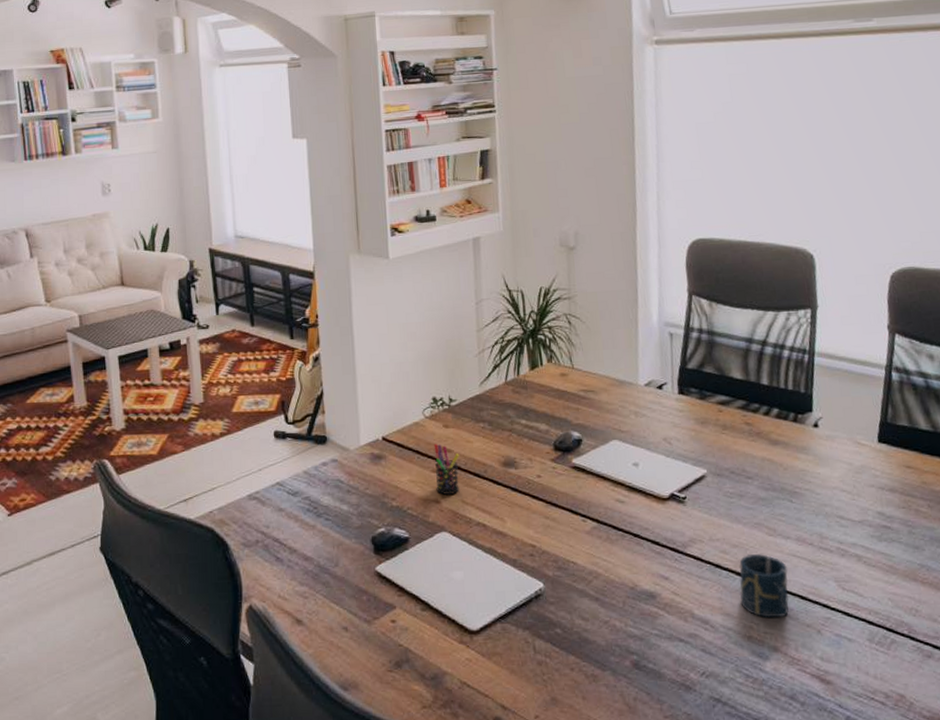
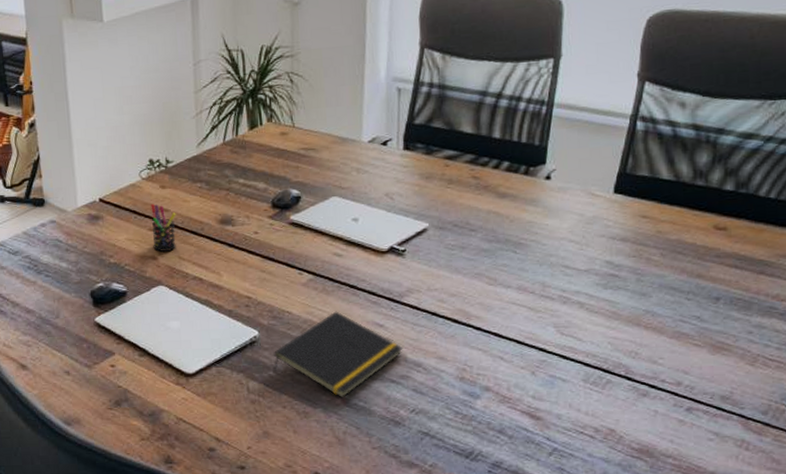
notepad: none [559,562,690,659] -> present [273,311,403,398]
cup: present [739,554,789,619] -> none [454,302,506,362]

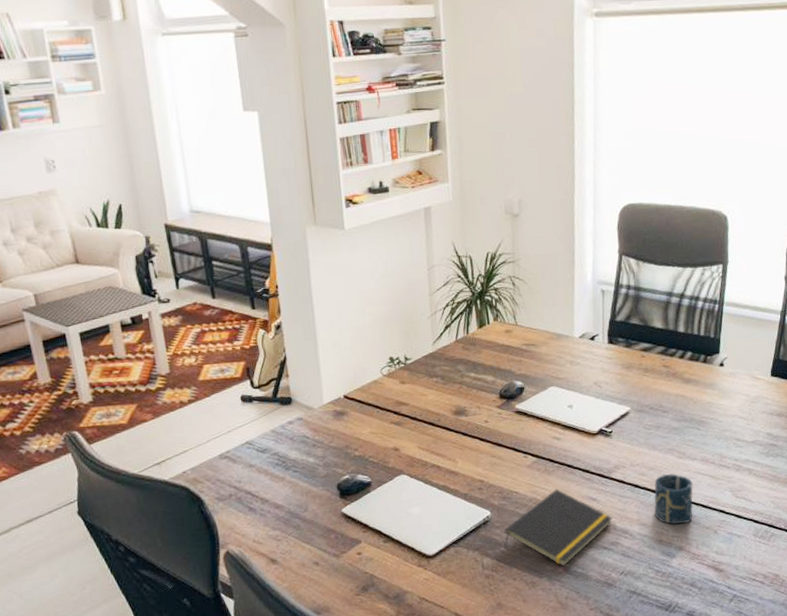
pen holder: present [151,203,176,252] -> none [392,398,416,443]
cup: none [454,302,506,362] -> present [653,474,694,525]

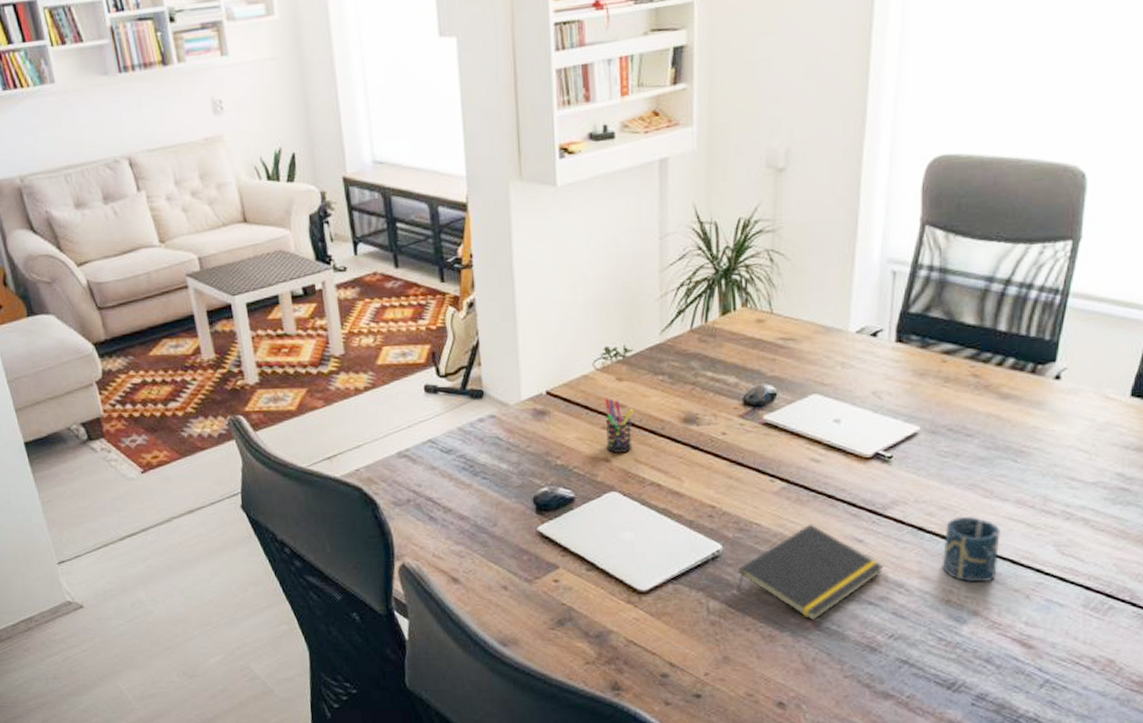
pen holder: none [392,398,416,443] -> present [605,398,634,453]

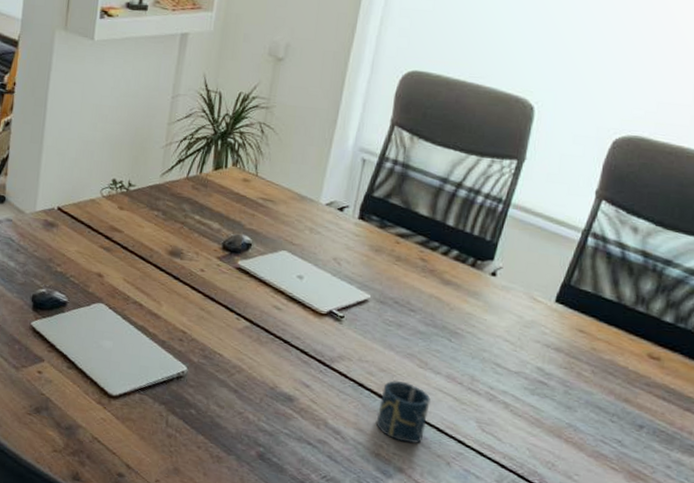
pen holder: present [605,398,634,453] -> none [101,222,129,271]
notepad: present [737,524,884,621] -> none [195,362,325,450]

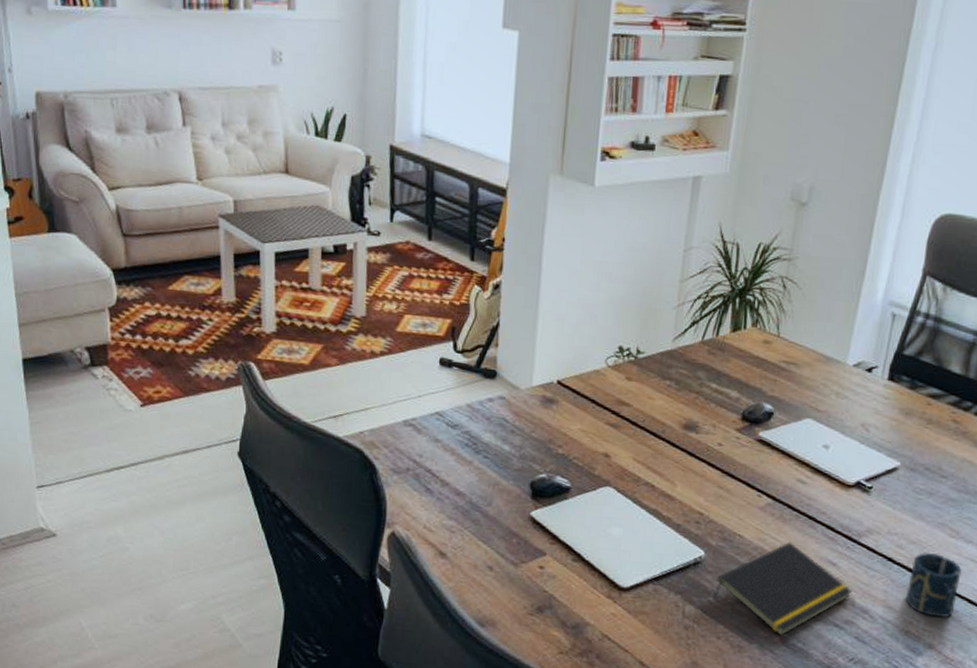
notepad: none [195,362,325,450] -> present [714,541,853,637]

